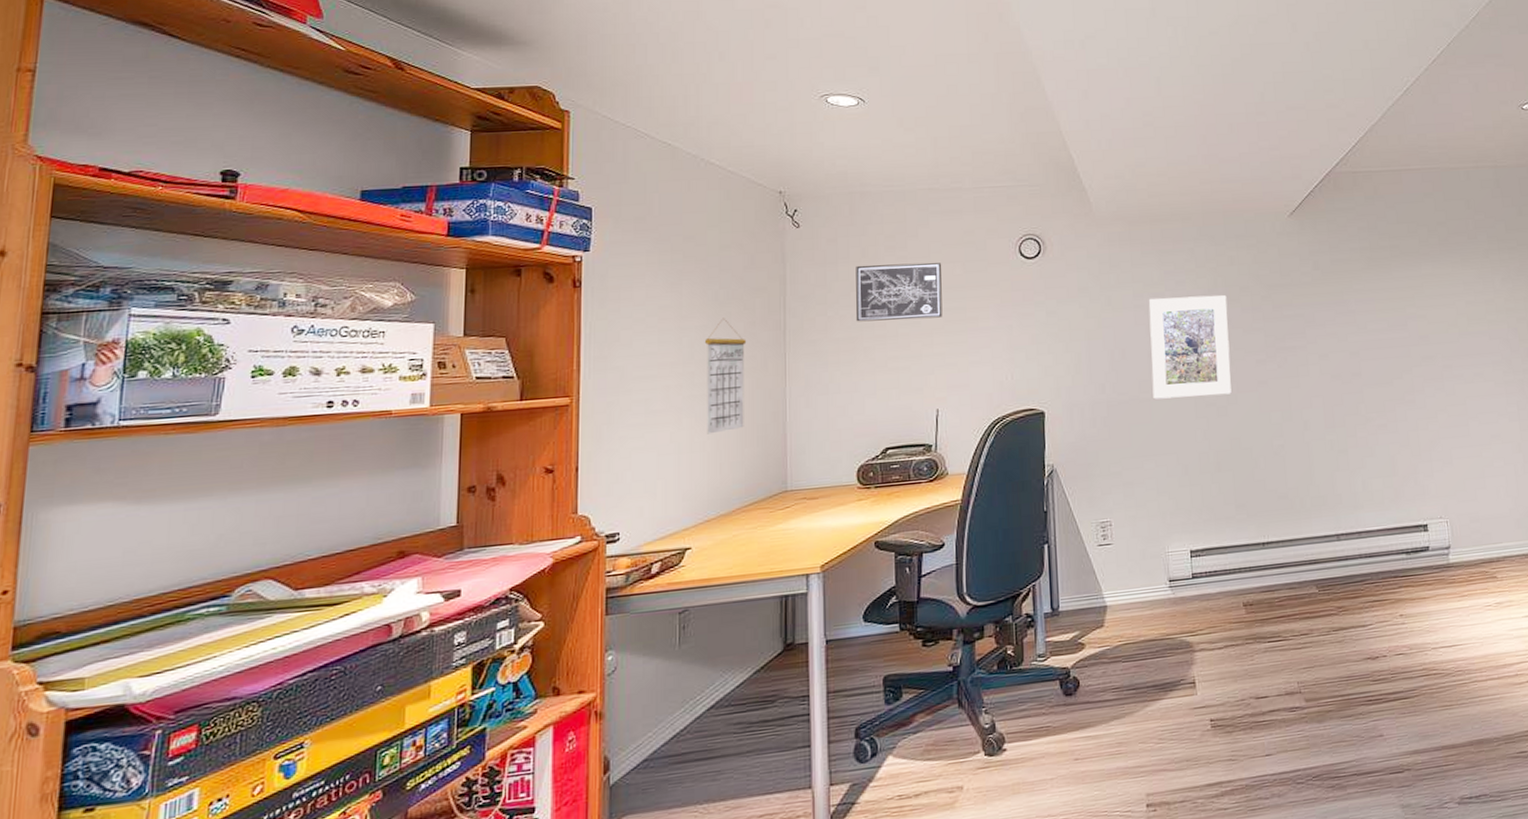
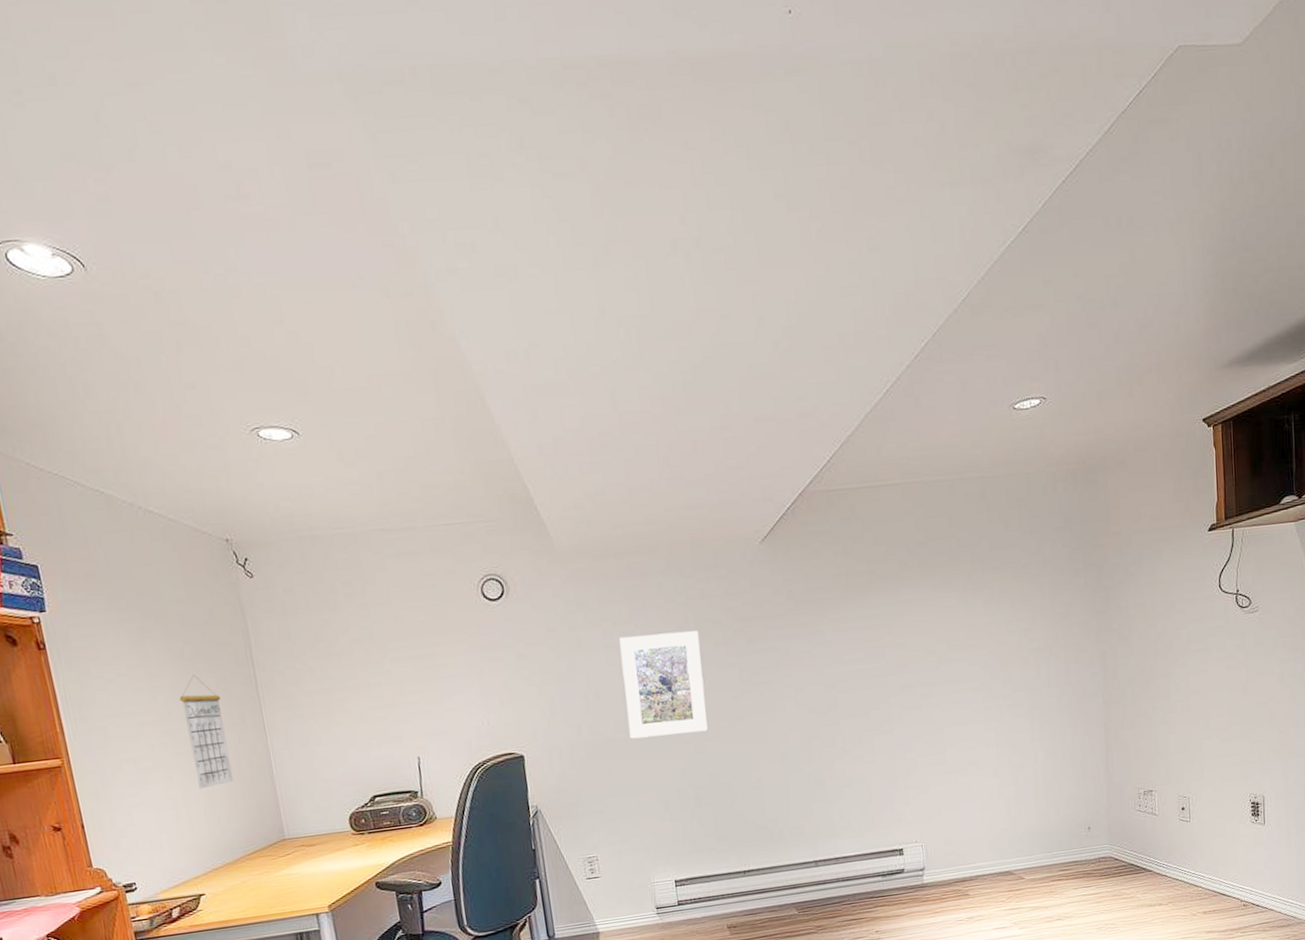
wall art: present [855,262,943,322] -> none [317,608,412,674]

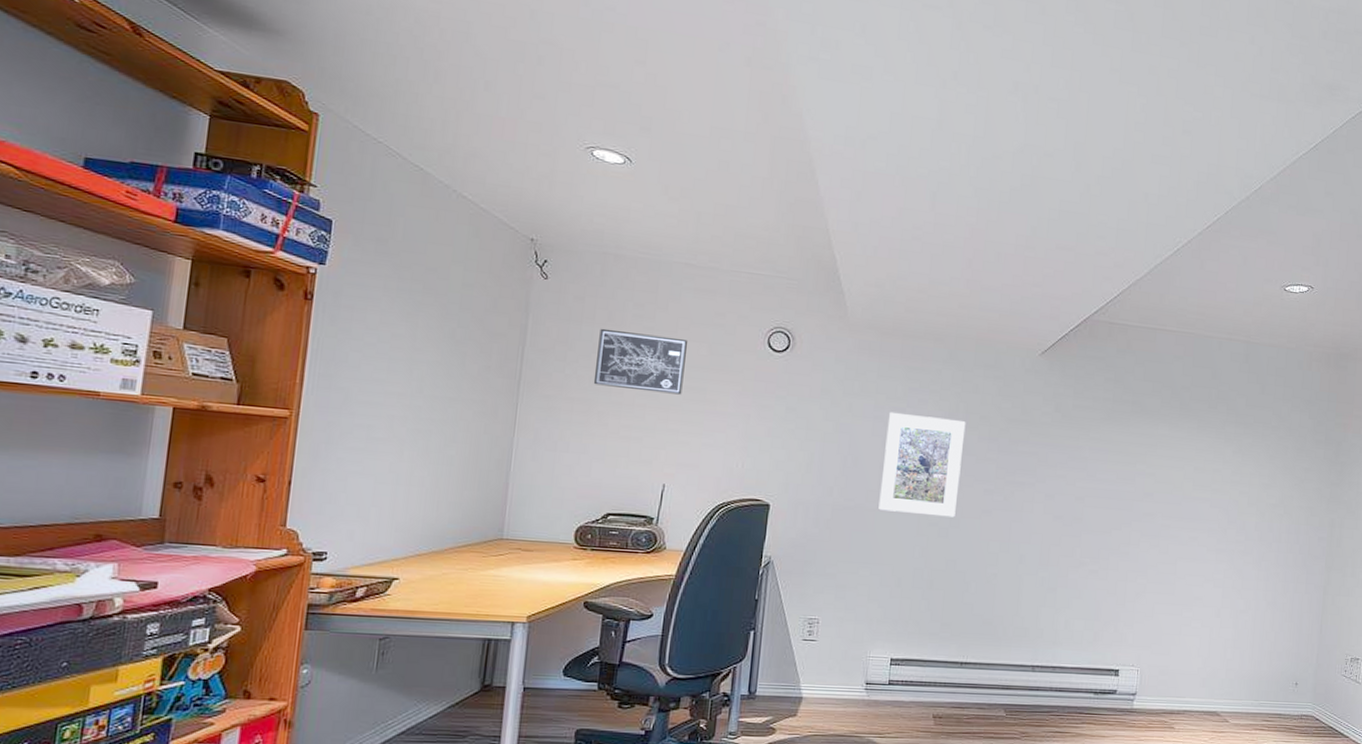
calendar: present [179,674,234,789] -> none [428,357,479,471]
wall art: none [317,608,412,674] -> present [593,328,688,395]

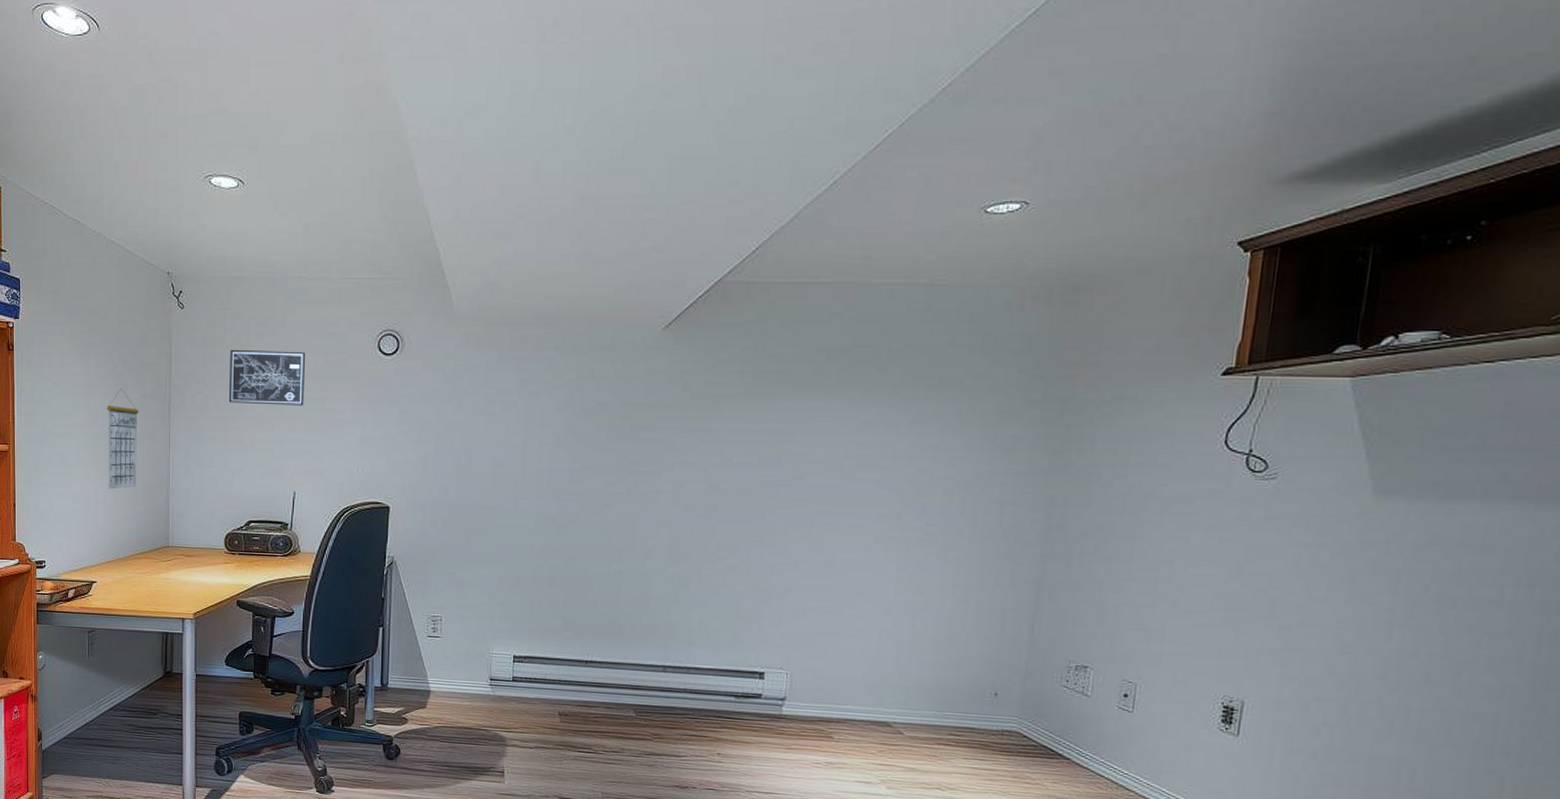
calendar: none [428,357,479,471] -> present [106,388,139,490]
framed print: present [878,411,966,518] -> none [494,406,582,513]

